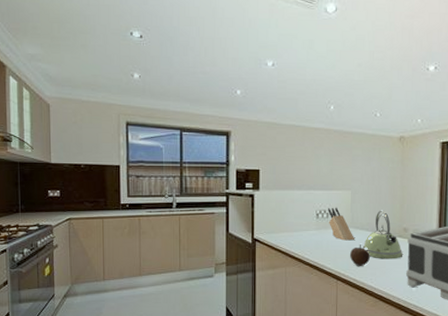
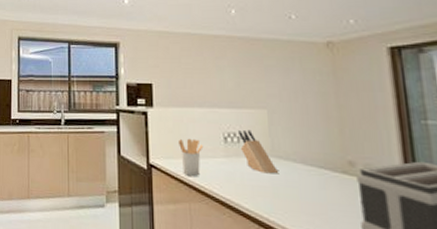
utensil holder: none [280,216,300,247] -> present [179,138,204,177]
fruit: present [349,244,370,266] -> none [272,180,303,210]
kettle: present [363,210,402,259] -> none [291,135,352,204]

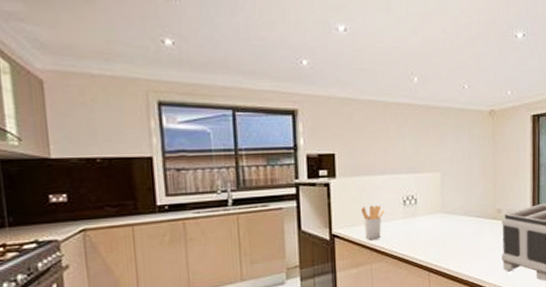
knife block: present [239,129,278,174] -> none [416,191,446,228]

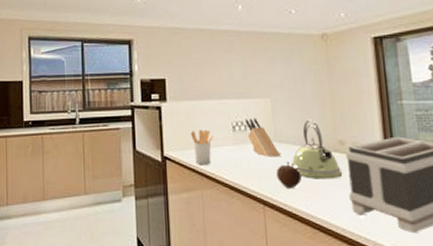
knife block: none [416,191,446,228] -> present [246,118,280,157]
fruit: none [441,230,463,255] -> present [275,161,302,188]
kettle: none [456,191,497,245] -> present [292,119,342,179]

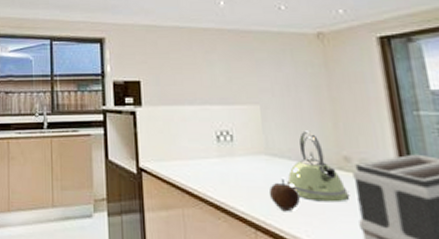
utensil holder: present [191,129,214,166] -> none [170,138,196,180]
knife block: present [246,118,280,157] -> none [231,127,273,173]

